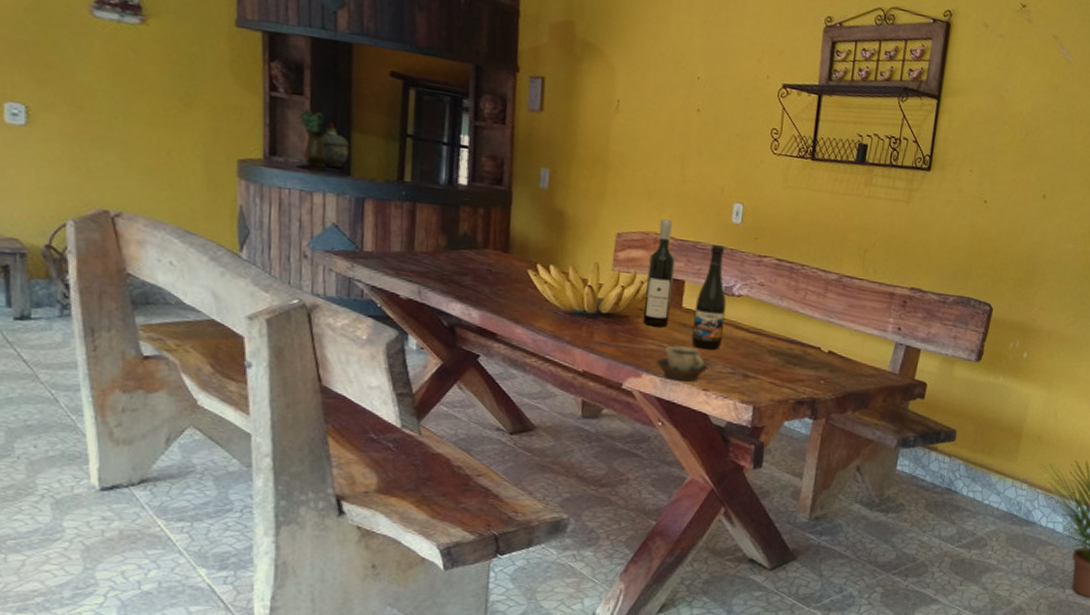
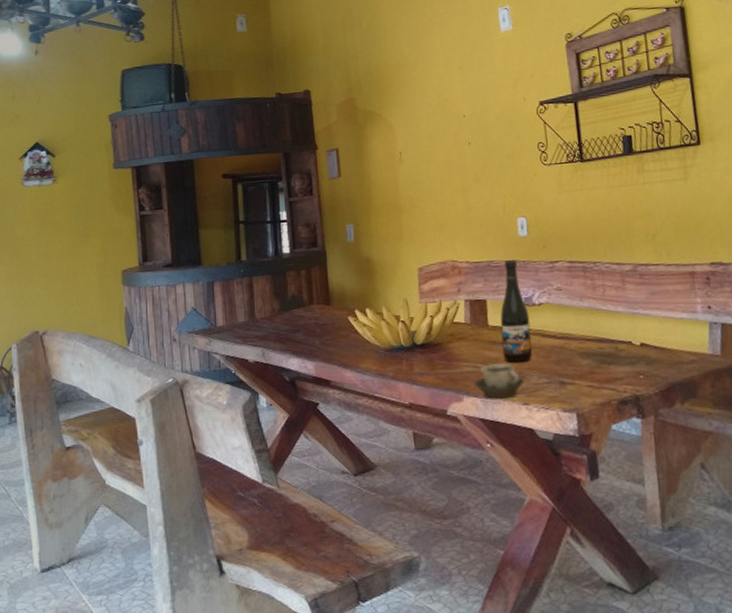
vase: present [298,106,328,168] -> none [160,217,184,265]
decorative jar: present [322,122,350,169] -> none [179,225,199,262]
bottle: present [642,218,675,327] -> none [451,245,479,349]

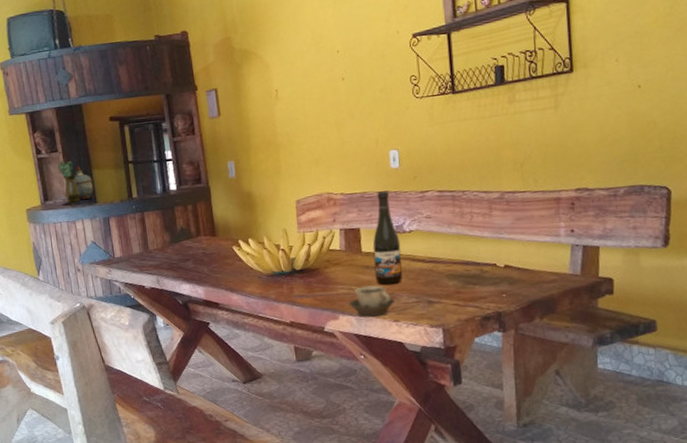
vase: none [160,217,184,265] -> present [57,159,81,203]
decorative jar: none [179,225,199,262] -> present [74,167,93,201]

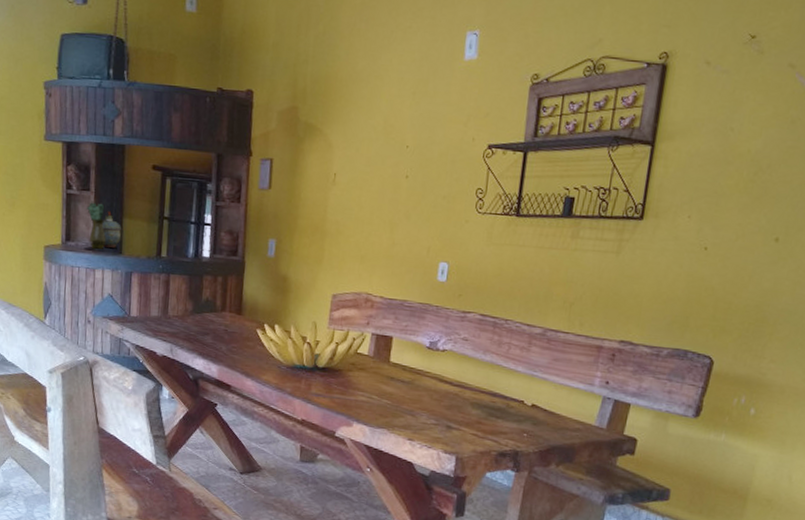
cup: present [349,285,395,317] -> none [365,397,414,431]
beer bottle: present [372,191,403,285] -> none [398,302,432,402]

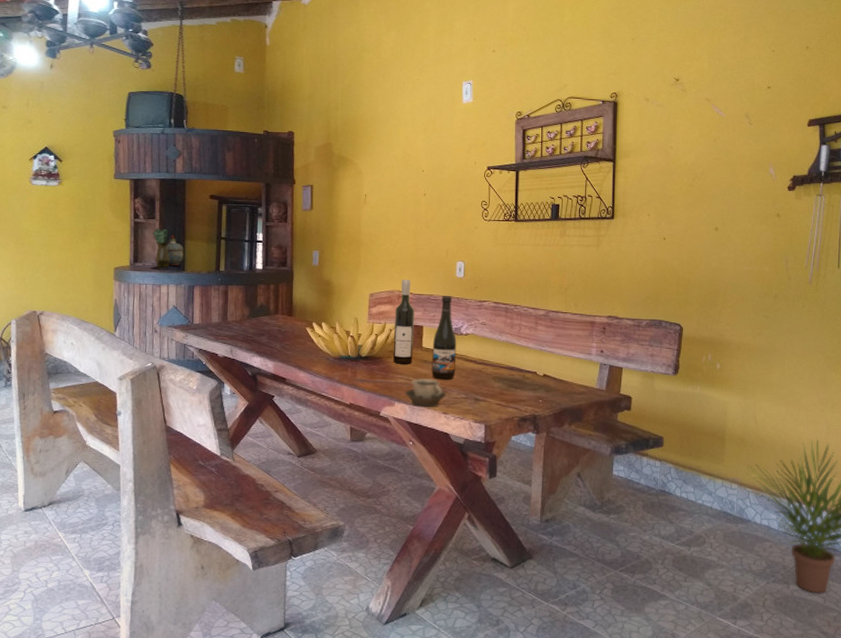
bottle: none [354,279,384,381] -> present [392,279,414,364]
cup: none [365,397,414,431] -> present [405,378,446,407]
beer bottle: none [398,302,432,402] -> present [431,296,457,380]

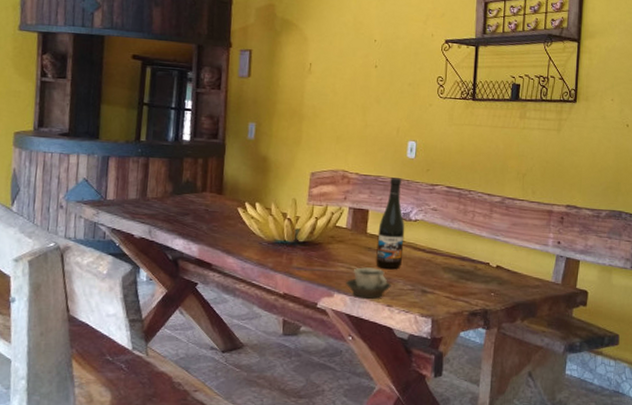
vase: present [152,226,171,268] -> none [61,87,83,135]
decorative jar: present [167,235,185,267] -> none [78,98,100,134]
bottle: present [392,279,414,364] -> none [333,158,360,252]

